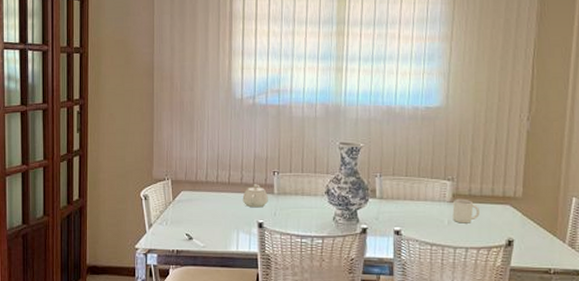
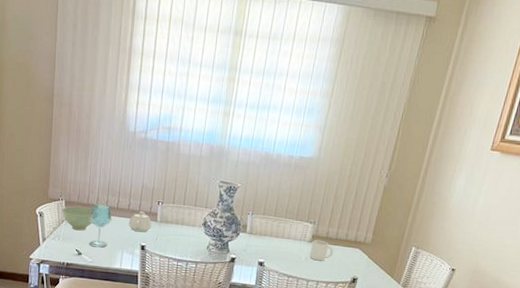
bowl: none [168,185,202,212] -> present [62,206,92,231]
wine glass: none [198,180,224,229] -> present [89,203,112,248]

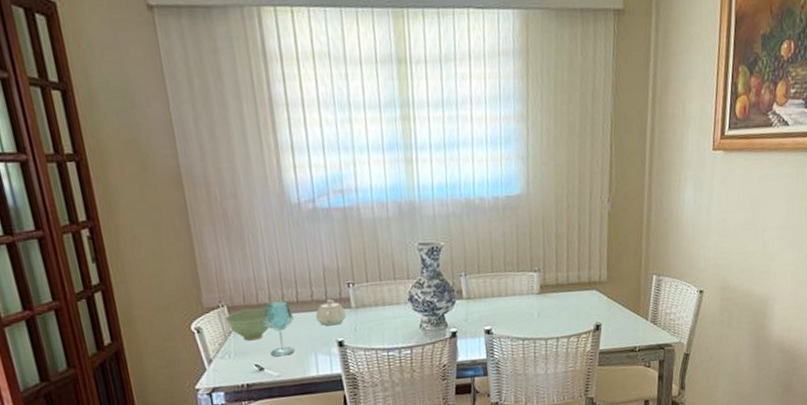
mug: present [309,239,333,261] -> none [541,289,568,314]

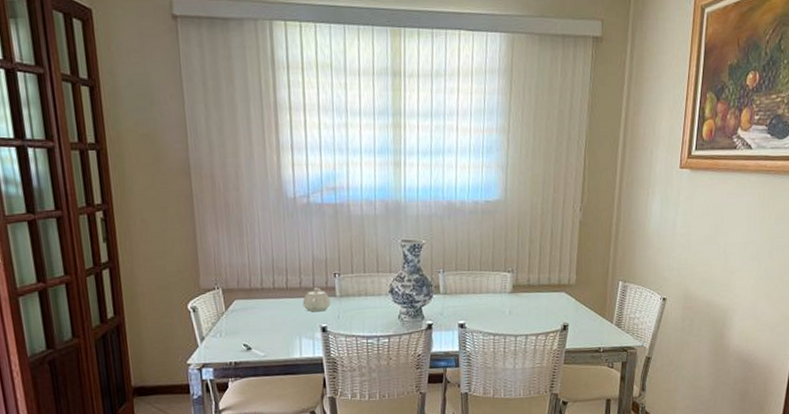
bowl: present [225,308,269,341] -> none [219,292,259,322]
wine glass: present [262,300,295,357] -> none [254,286,282,338]

